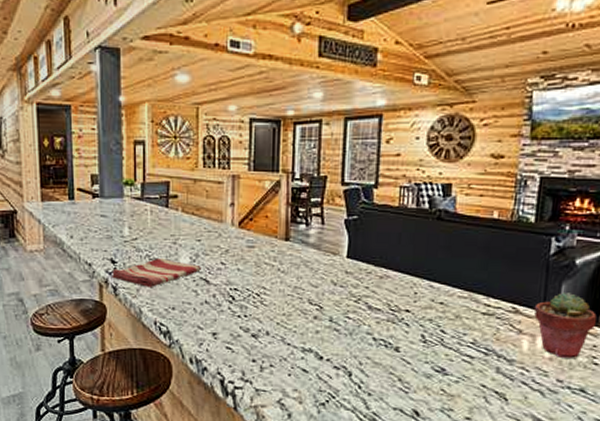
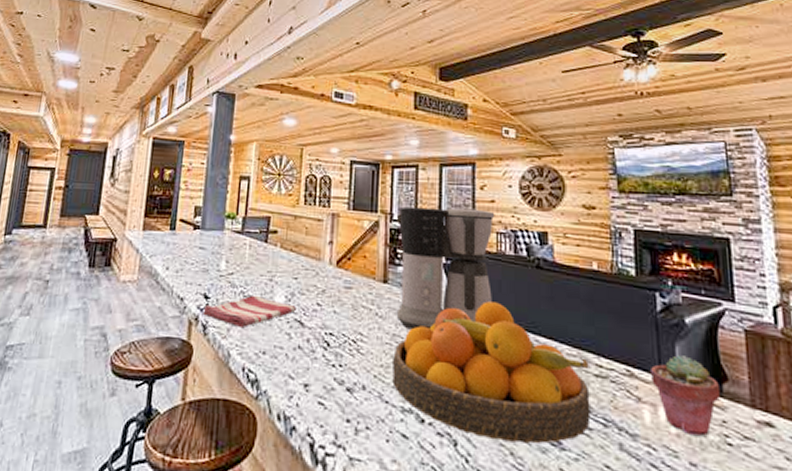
fruit bowl: none [294,253,478,371] -> present [392,301,591,444]
coffee maker: none [298,163,400,282] -> present [396,206,495,330]

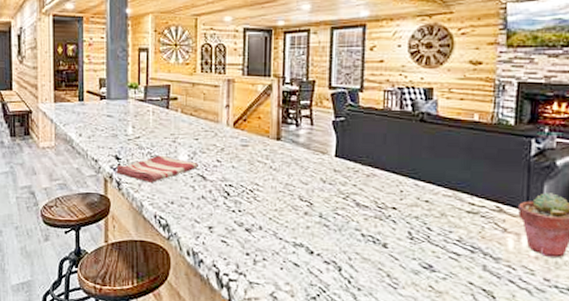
fruit bowl: present [392,301,591,444] -> none [285,153,463,268]
coffee maker: present [396,206,495,330] -> none [289,69,383,180]

